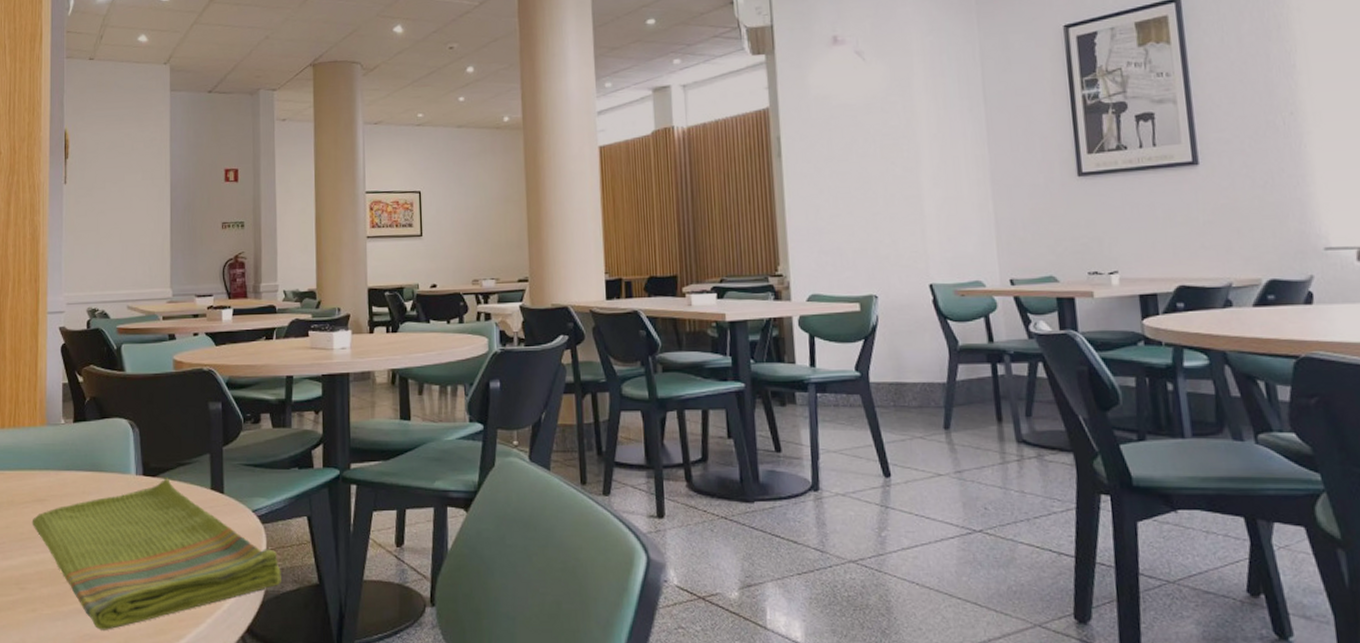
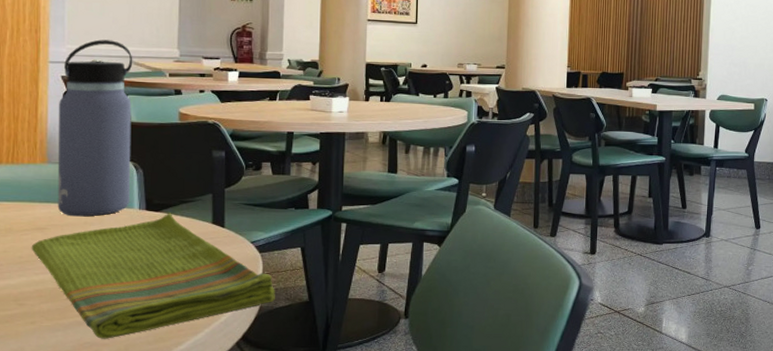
water bottle: none [56,284,127,485] -> present [57,39,133,217]

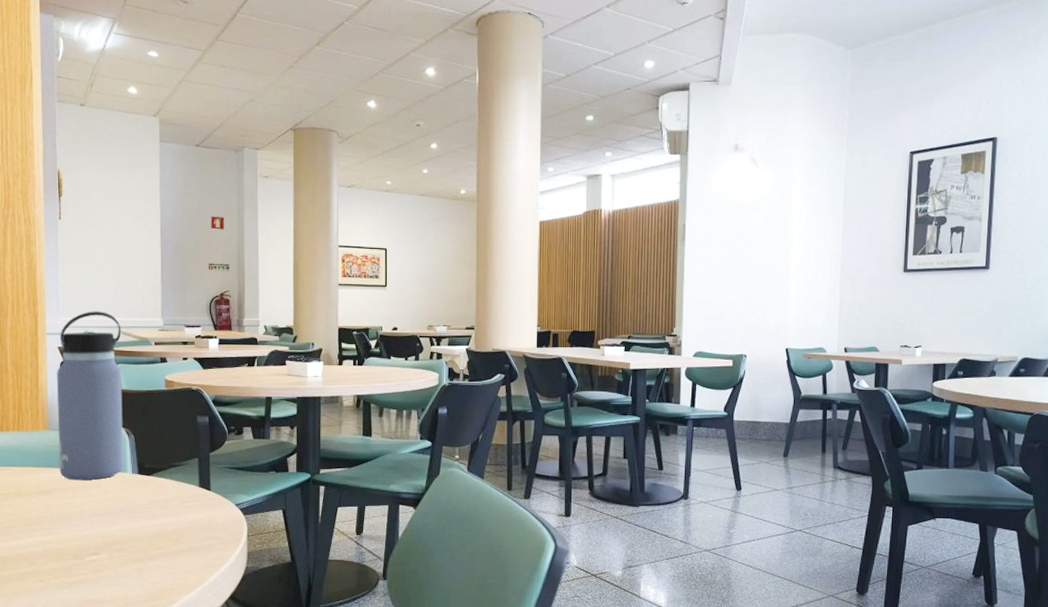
dish towel: present [31,213,275,339] -> none [37,476,260,597]

